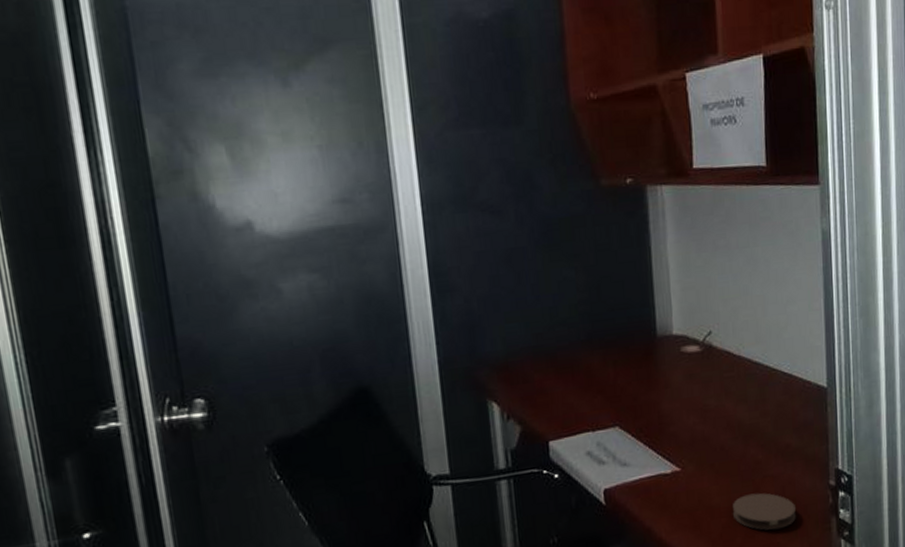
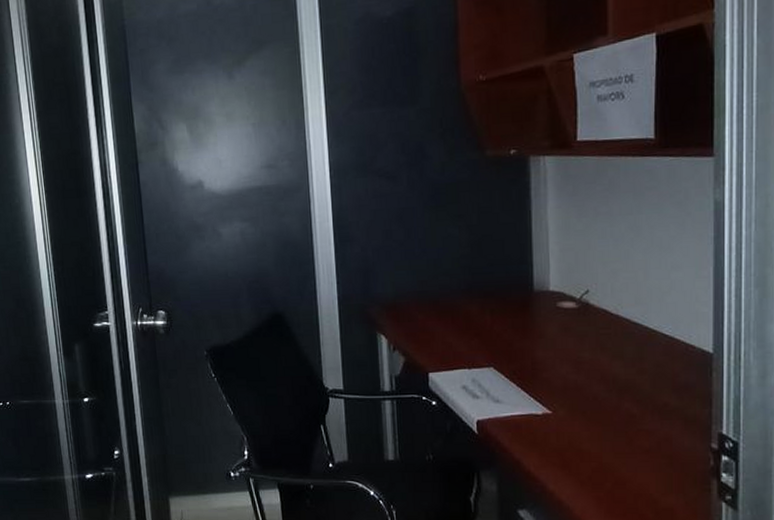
coaster: present [733,492,796,530] -> none [604,444,671,482]

